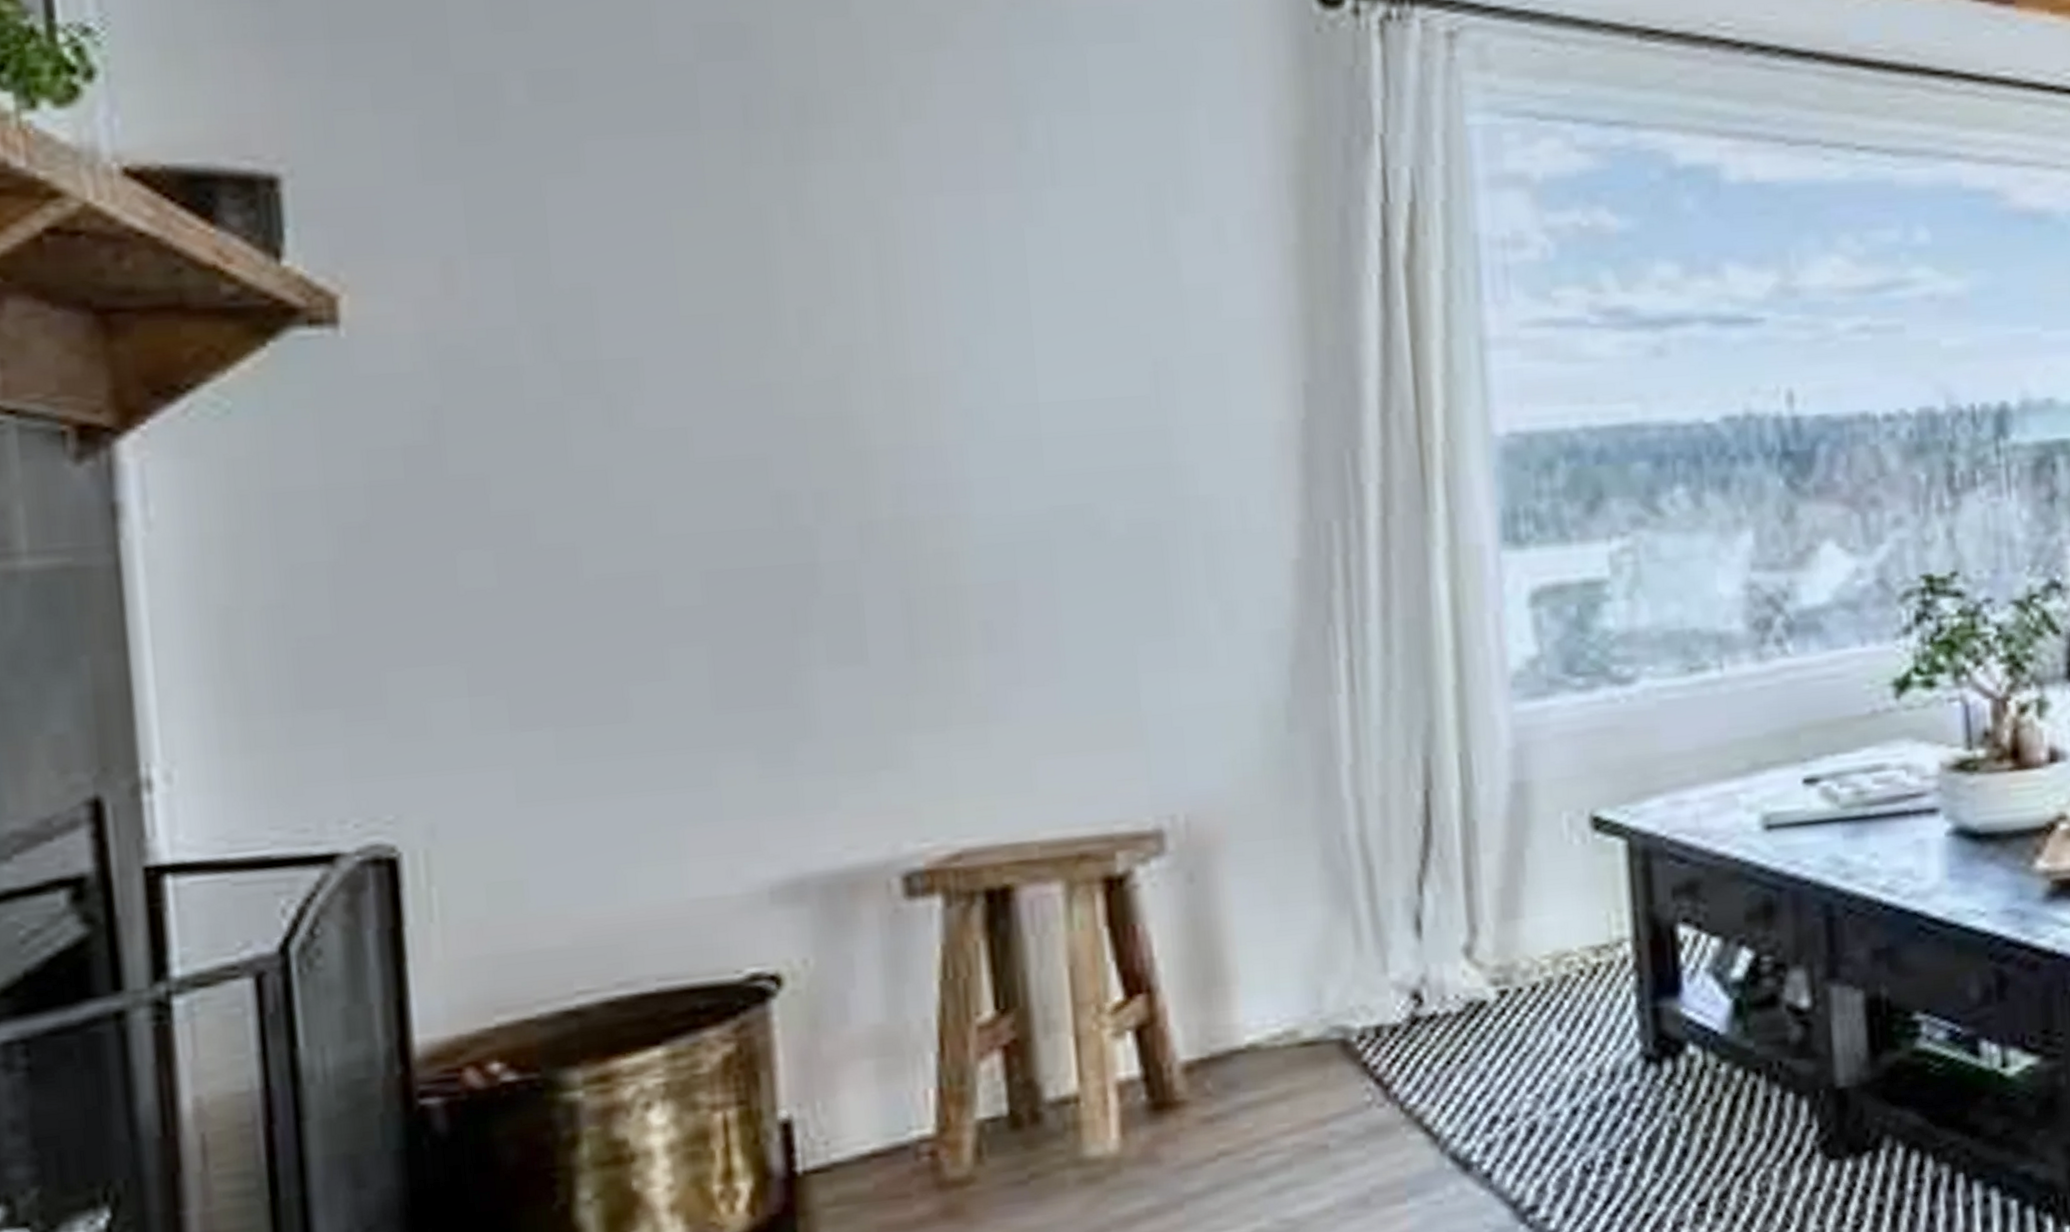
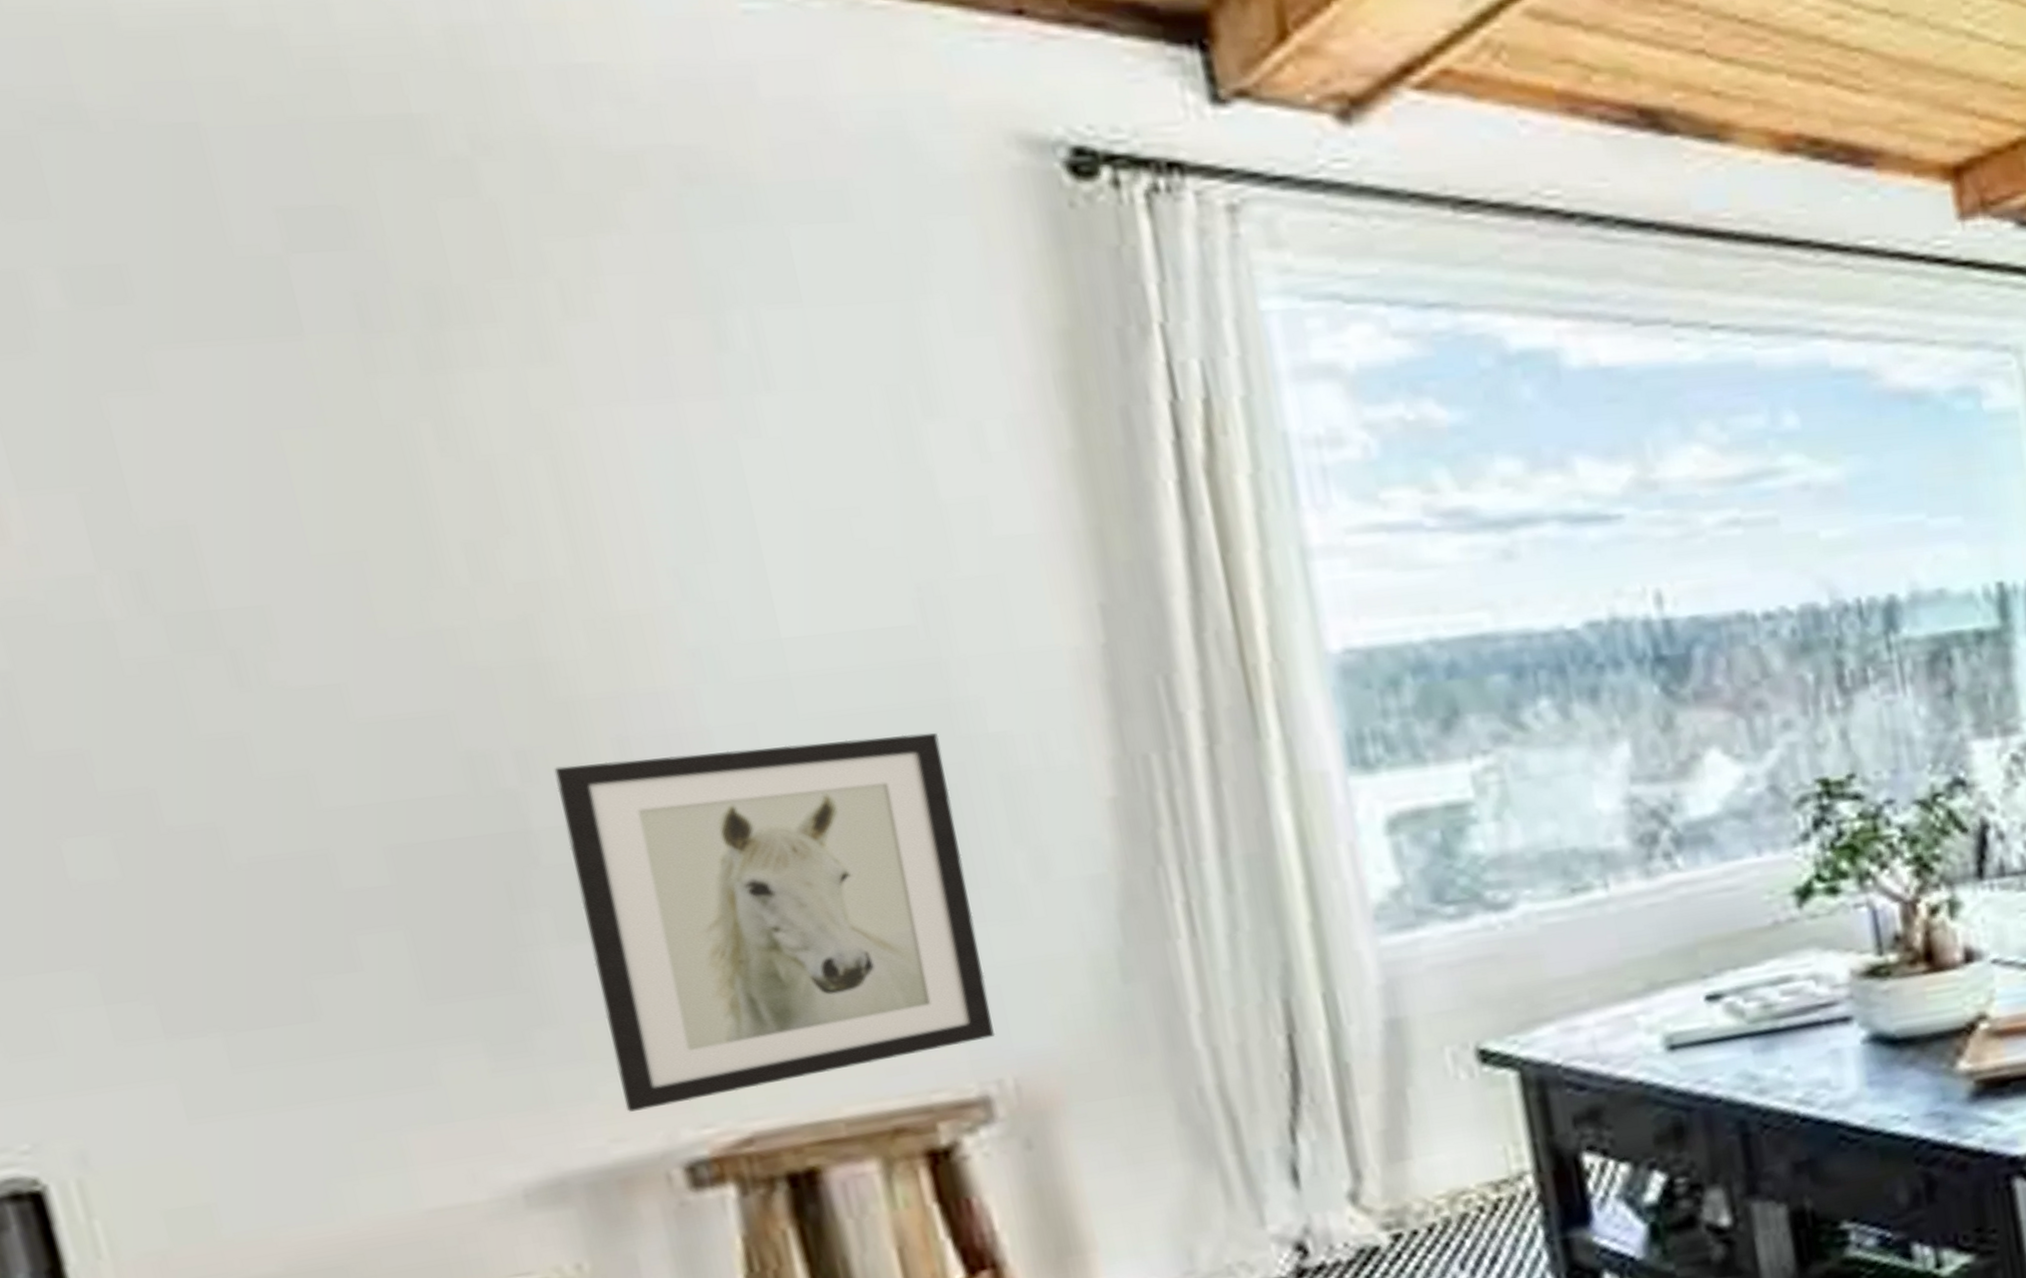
wall art: none [843,492,1174,822] -> present [554,732,996,1112]

